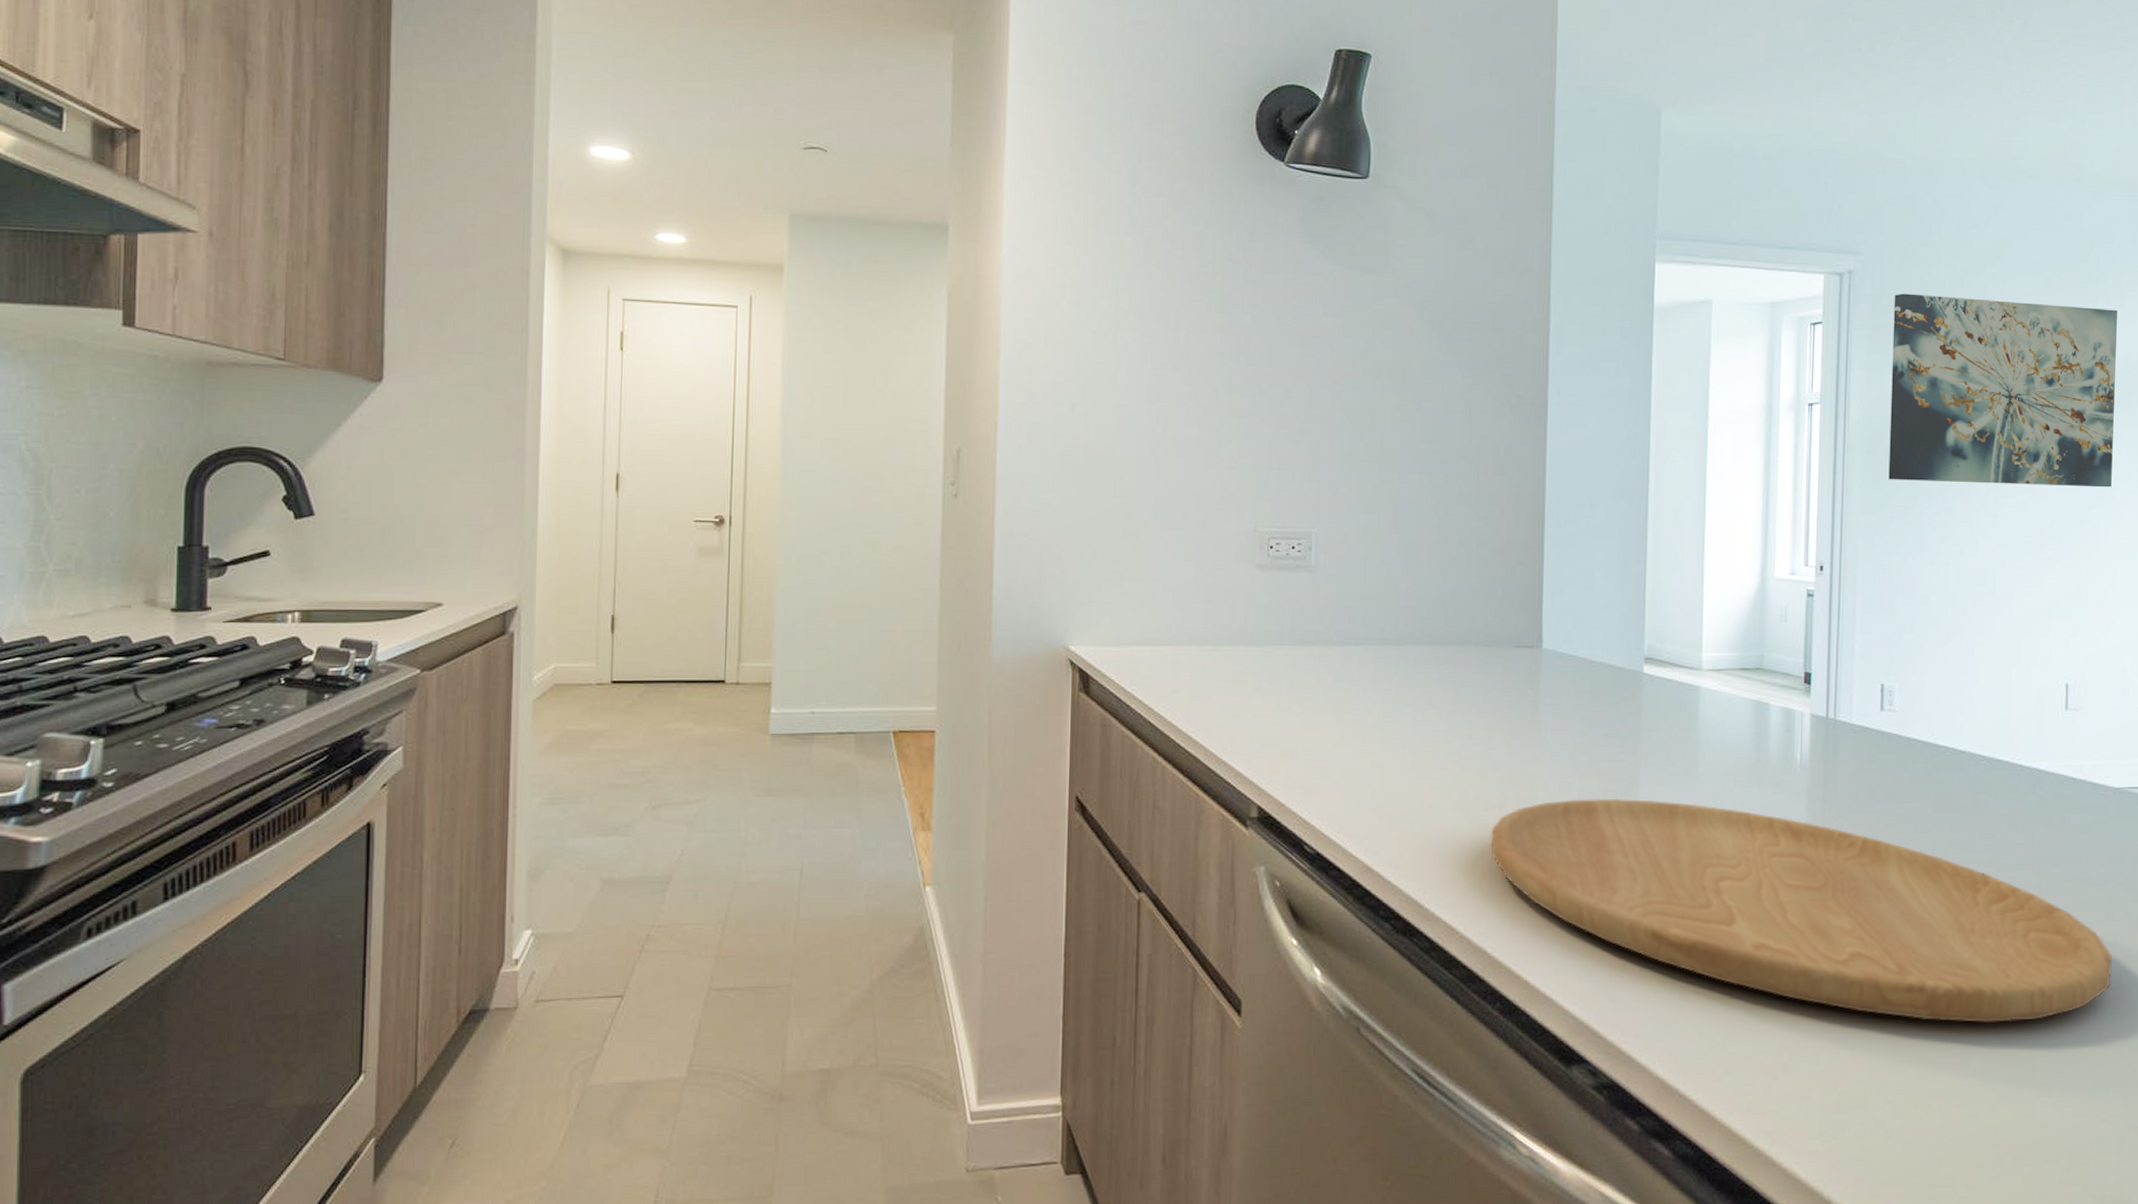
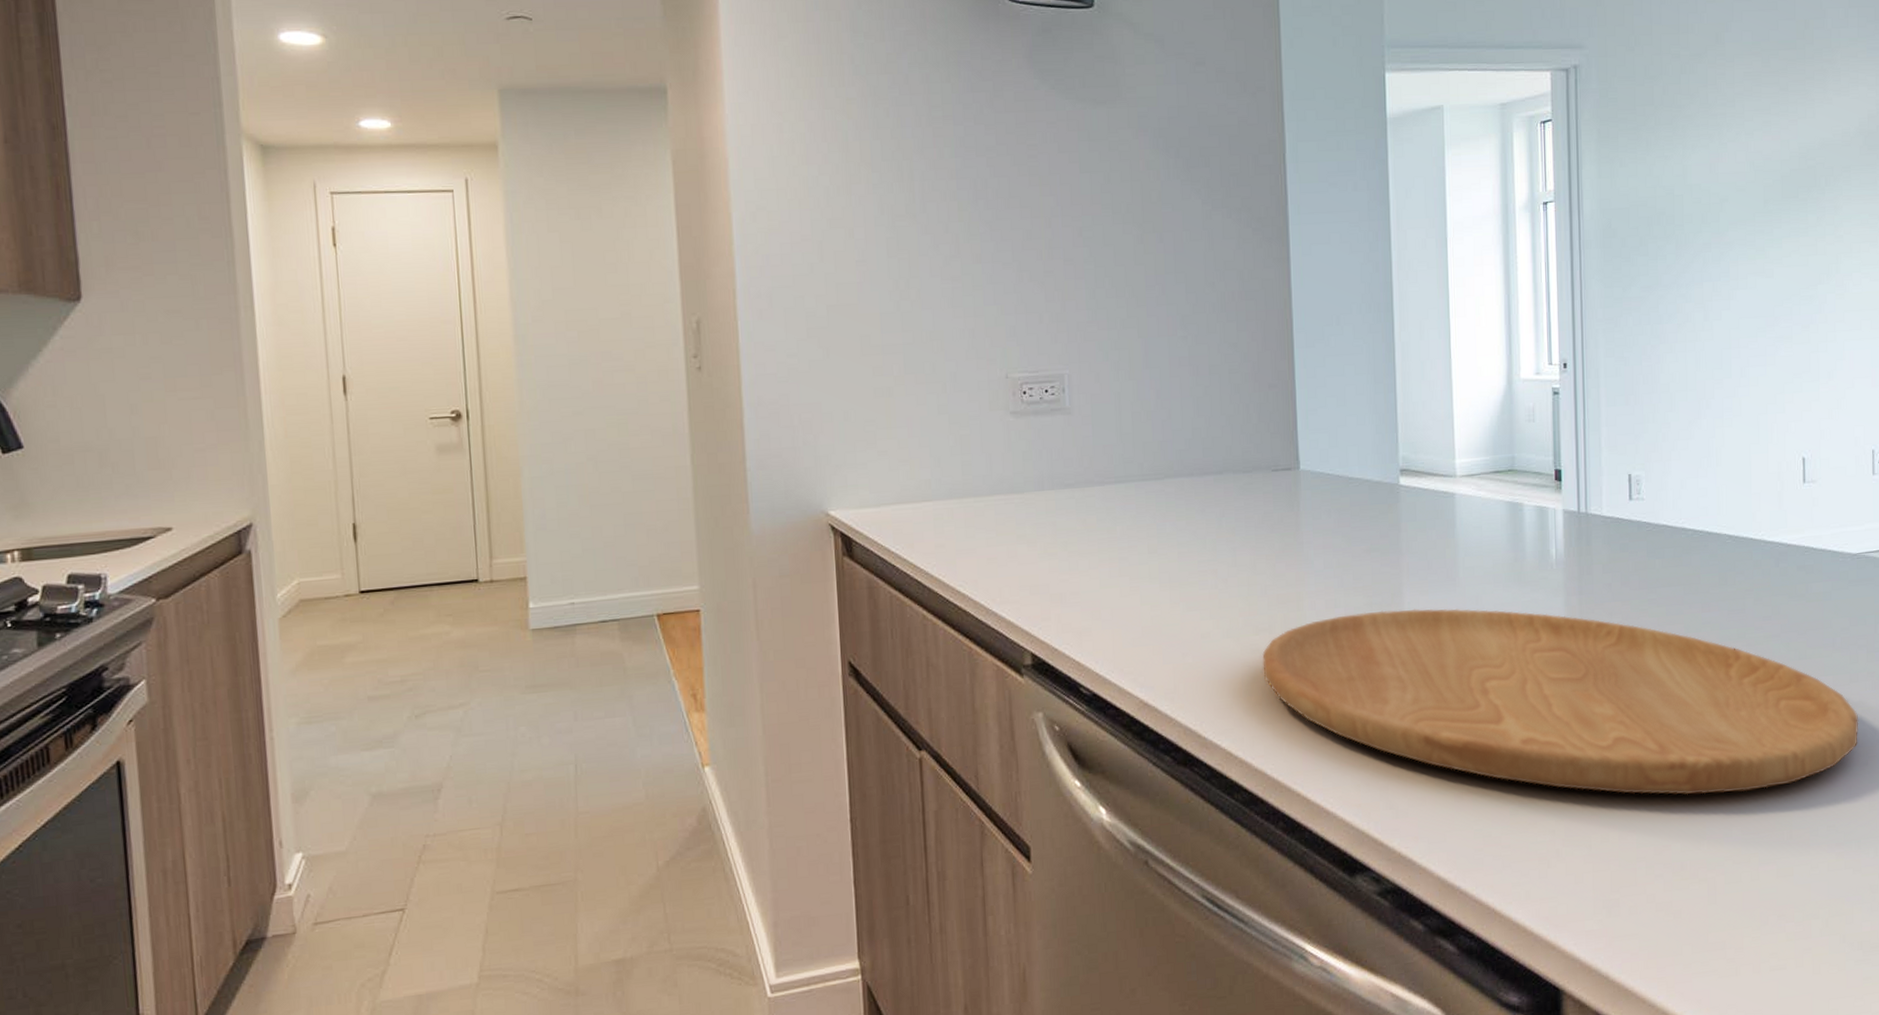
wall art: present [1888,293,2118,488] -> none [1619,84,1836,272]

